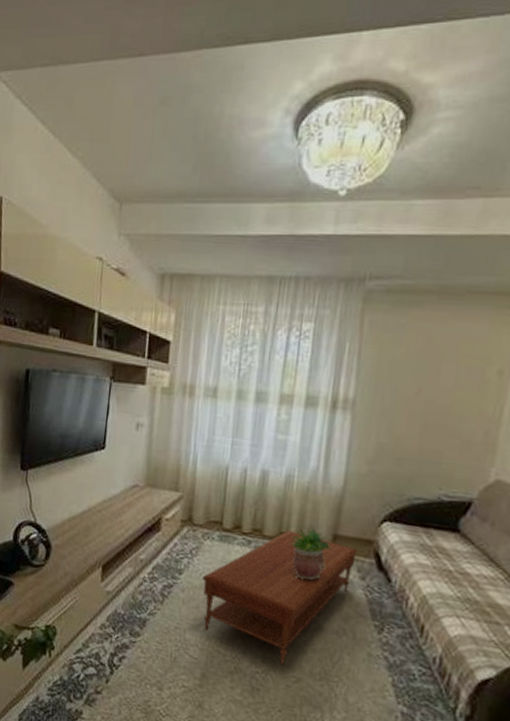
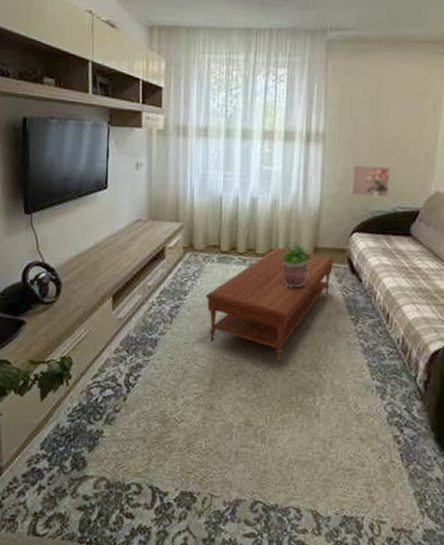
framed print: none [382,440,438,482] -> present [350,165,391,197]

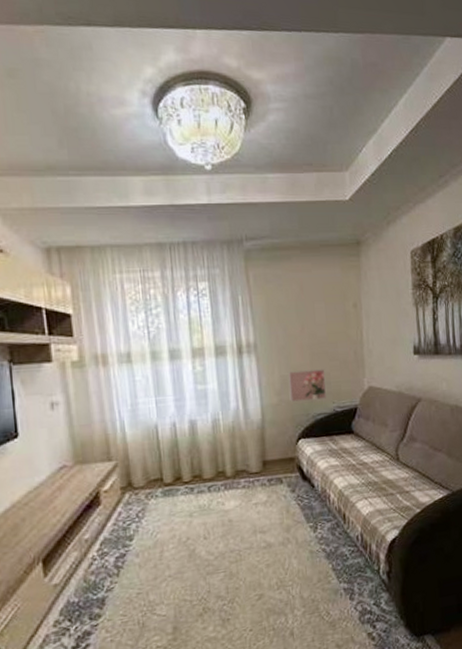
coffee table: present [205,247,335,363] -> none [154,467,285,590]
potted plant: present [279,242,313,288] -> none [228,459,263,509]

